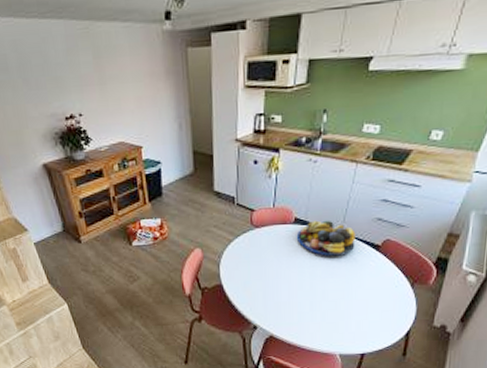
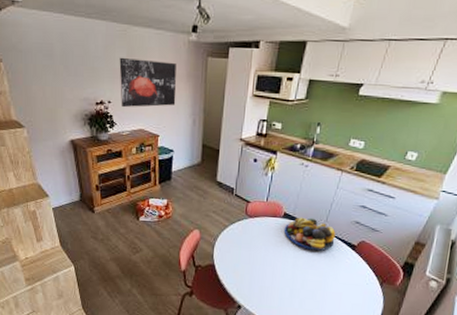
wall art: none [85,59,157,120] -> present [119,57,177,108]

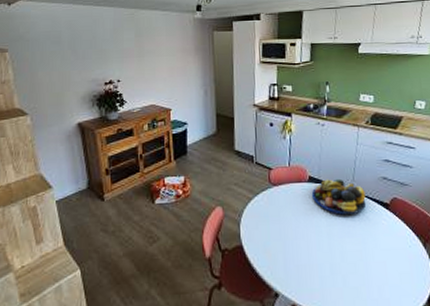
wall art: present [119,57,177,108] -> none [128,38,186,85]

